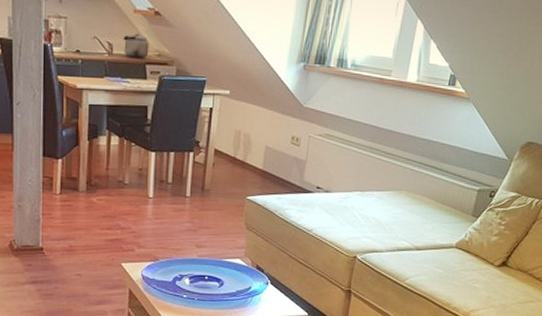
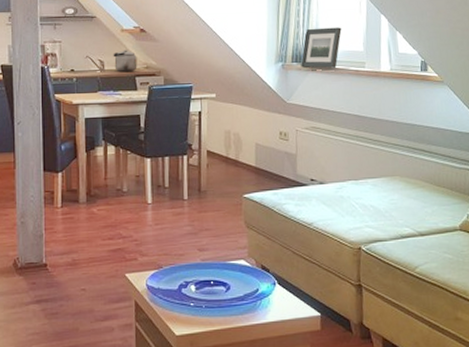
picture frame: none [324,27,373,75] -> present [301,27,342,69]

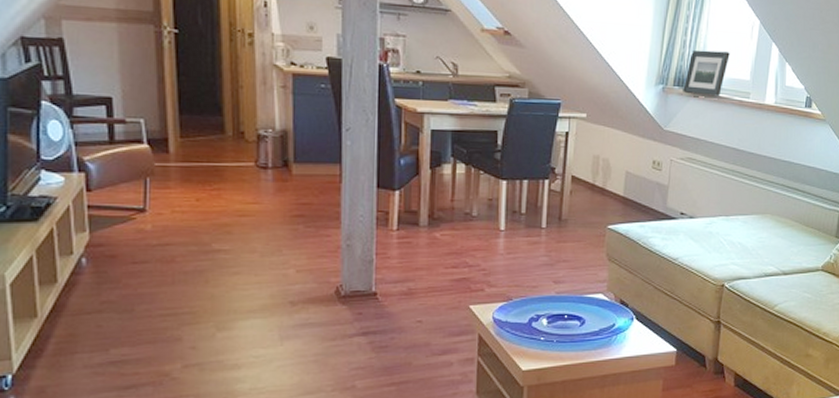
kettle: present [113,50,137,73] -> none [469,53,498,81]

